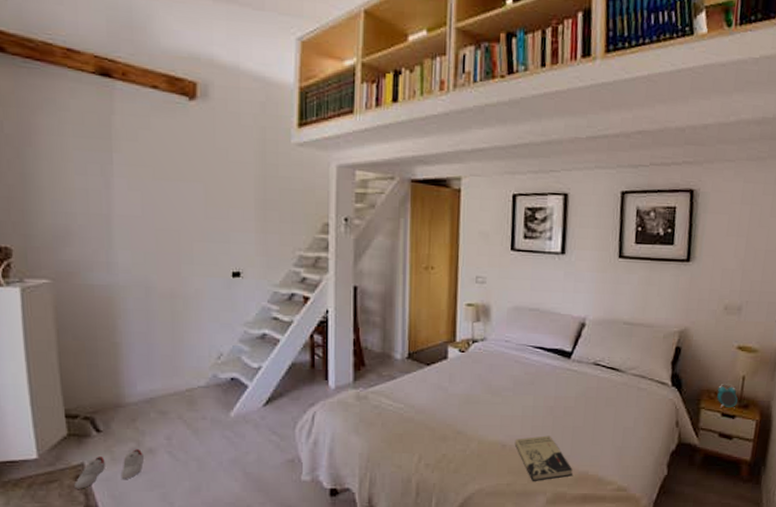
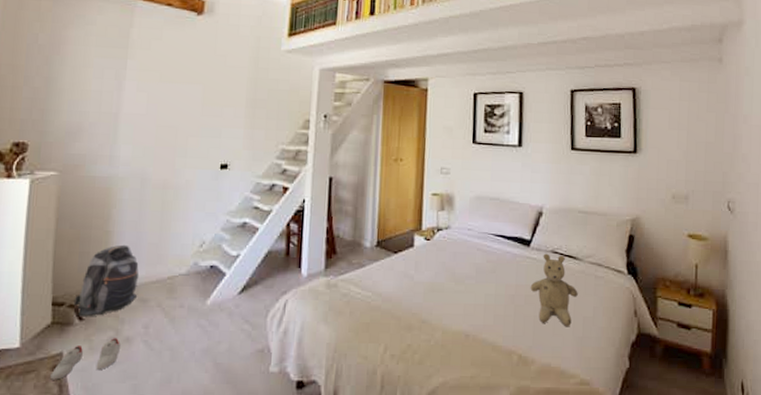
backpack: none [88,356,155,429] -> present [73,244,139,317]
book: present [514,435,573,481] -> none [477,325,535,374]
teddy bear: none [569,365,619,437] -> present [530,253,578,327]
alarm clock: present [717,383,738,410] -> none [672,271,693,299]

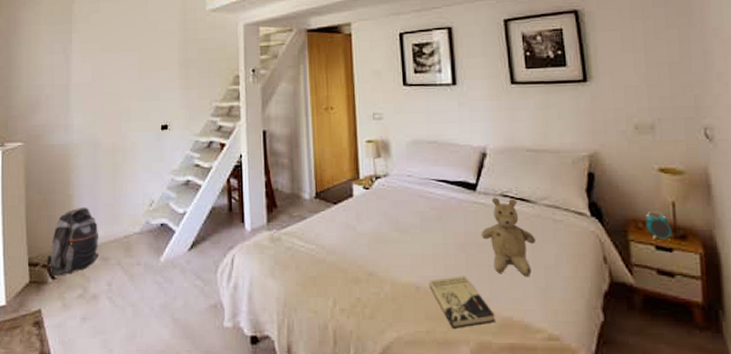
shoe: present [50,338,120,380] -> none [33,295,89,335]
book: none [477,325,535,374] -> present [428,276,495,328]
alarm clock: none [672,271,693,299] -> present [645,210,672,241]

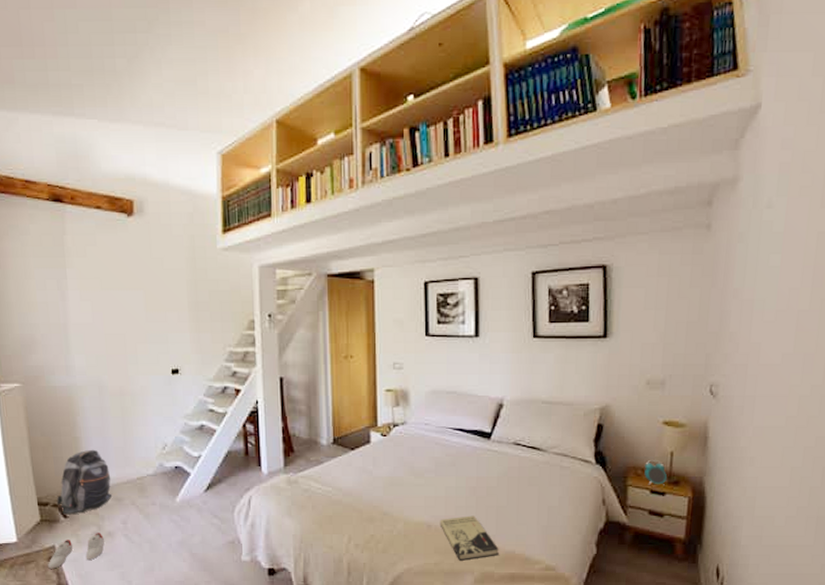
shoe: none [33,295,89,335] -> present [48,533,104,569]
teddy bear: present [481,197,536,277] -> none [492,445,542,517]

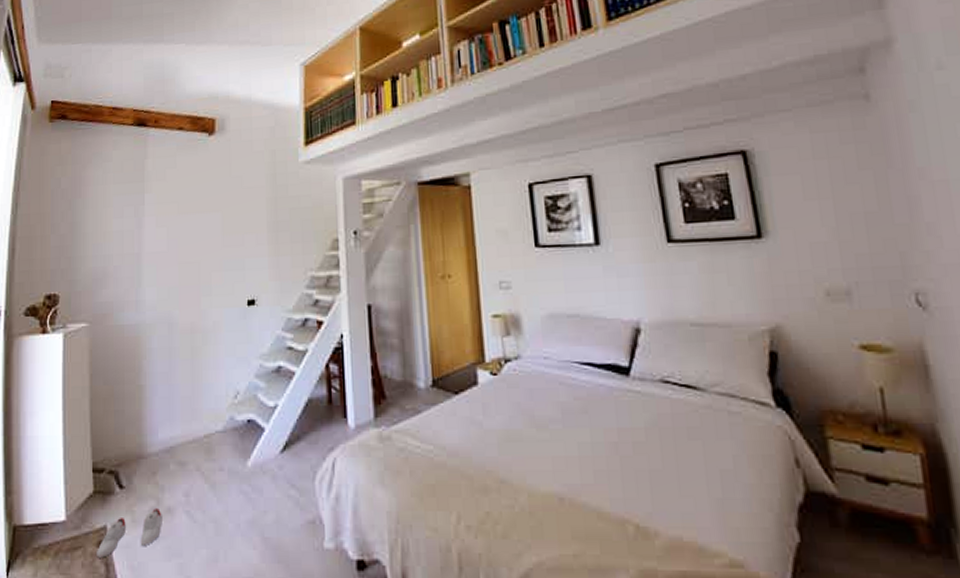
backpack: present [56,449,112,515] -> none [113,400,175,485]
book: present [439,515,499,561] -> none [574,483,660,551]
alarm clock: present [644,459,667,486] -> none [846,399,882,439]

